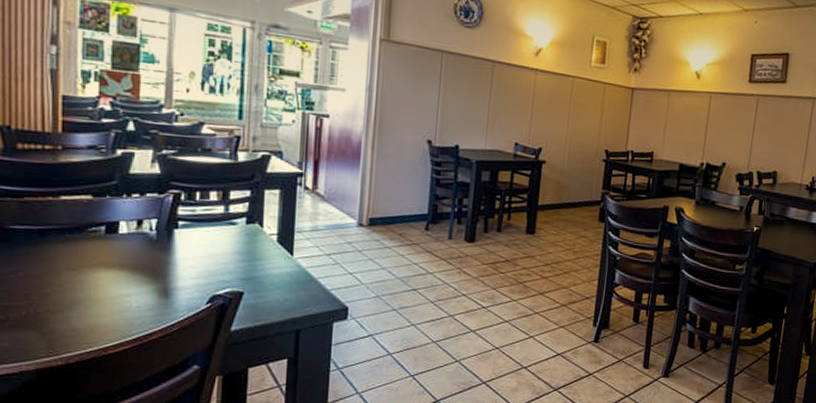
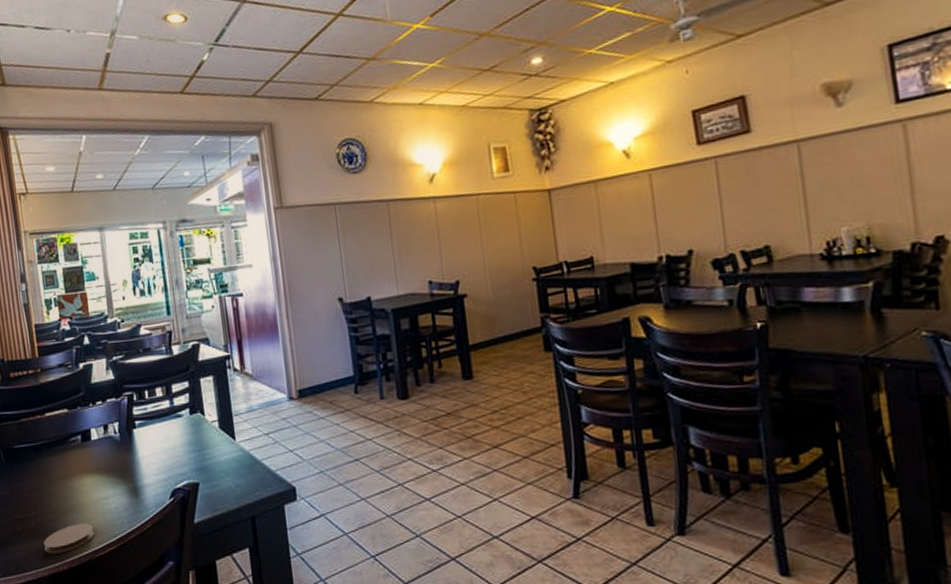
coaster: none [34,318,105,348] -> present [44,523,94,554]

